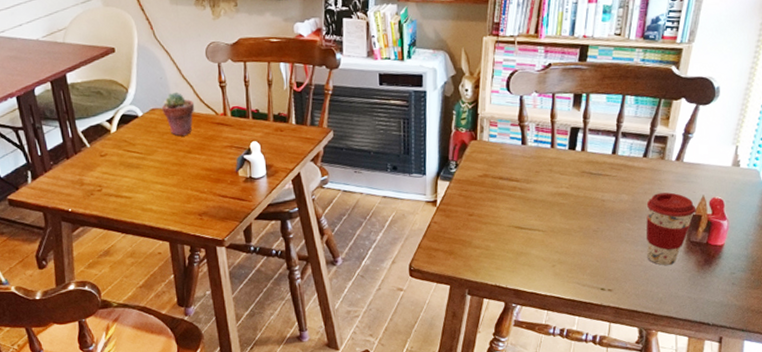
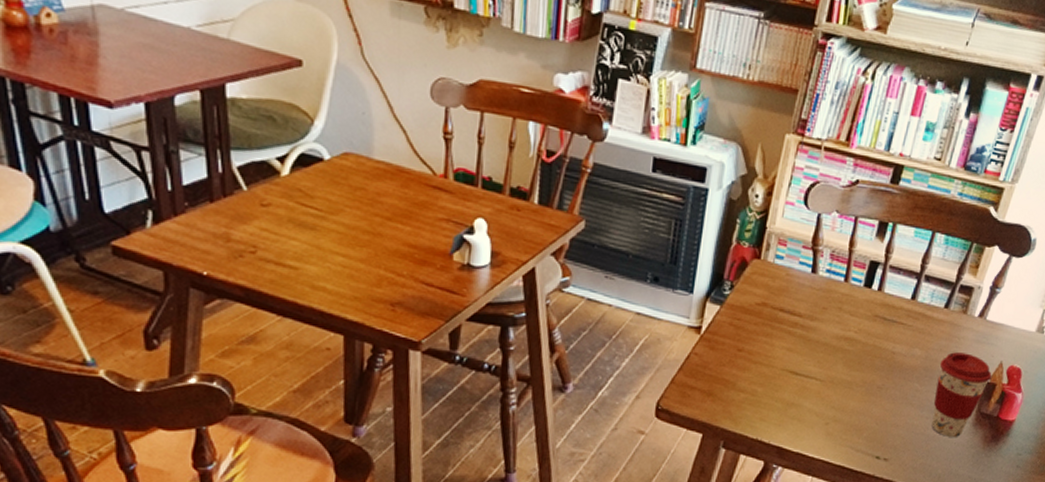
potted succulent: present [162,92,195,136] -> none [359,135,406,197]

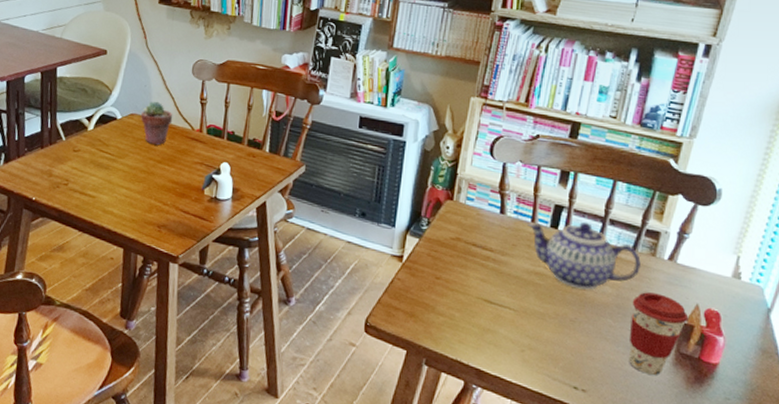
potted succulent: none [359,135,406,197] -> present [141,101,173,146]
teapot: none [840,280,952,354] -> present [527,222,641,290]

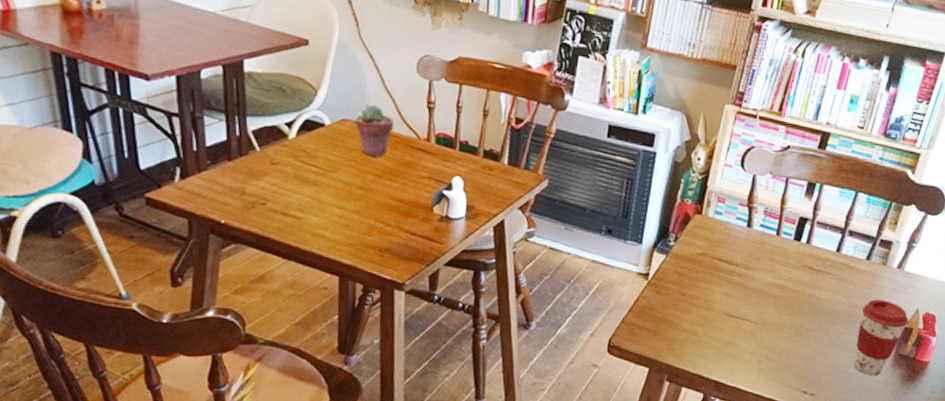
teapot: present [527,222,641,290] -> none [772,234,873,300]

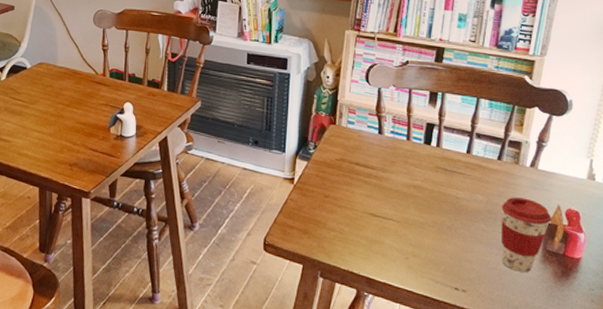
potted succulent: present [355,104,395,157] -> none [49,50,78,91]

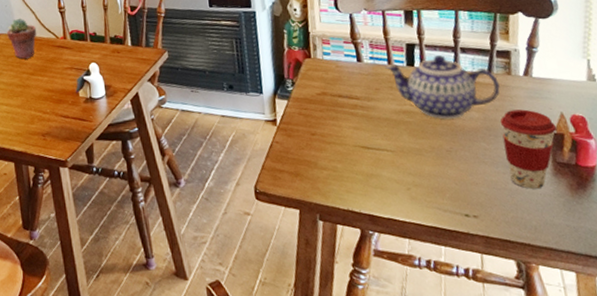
potted succulent: none [49,50,78,91] -> present [7,18,37,59]
teapot: none [404,138,506,199] -> present [385,55,500,120]

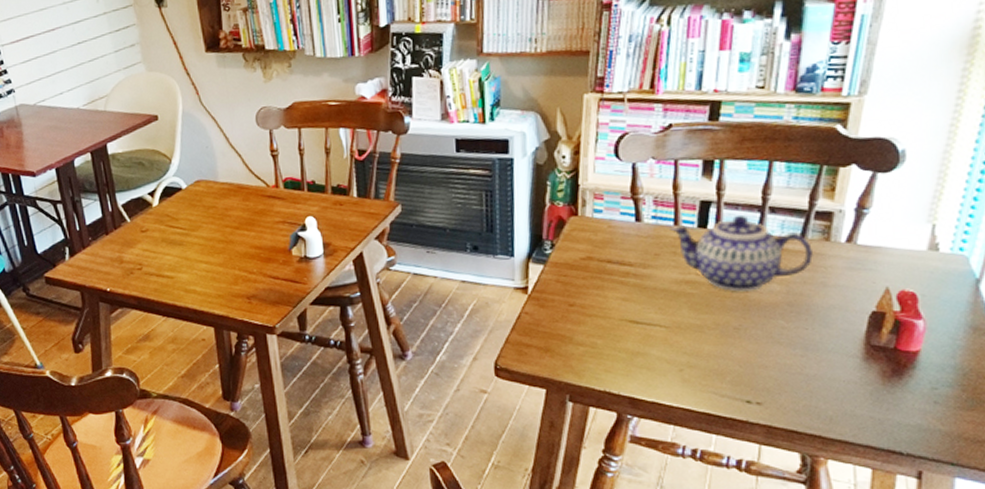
potted succulent: present [7,18,37,59] -> none [208,162,244,211]
coffee cup: present [500,109,557,189] -> none [806,282,878,375]

